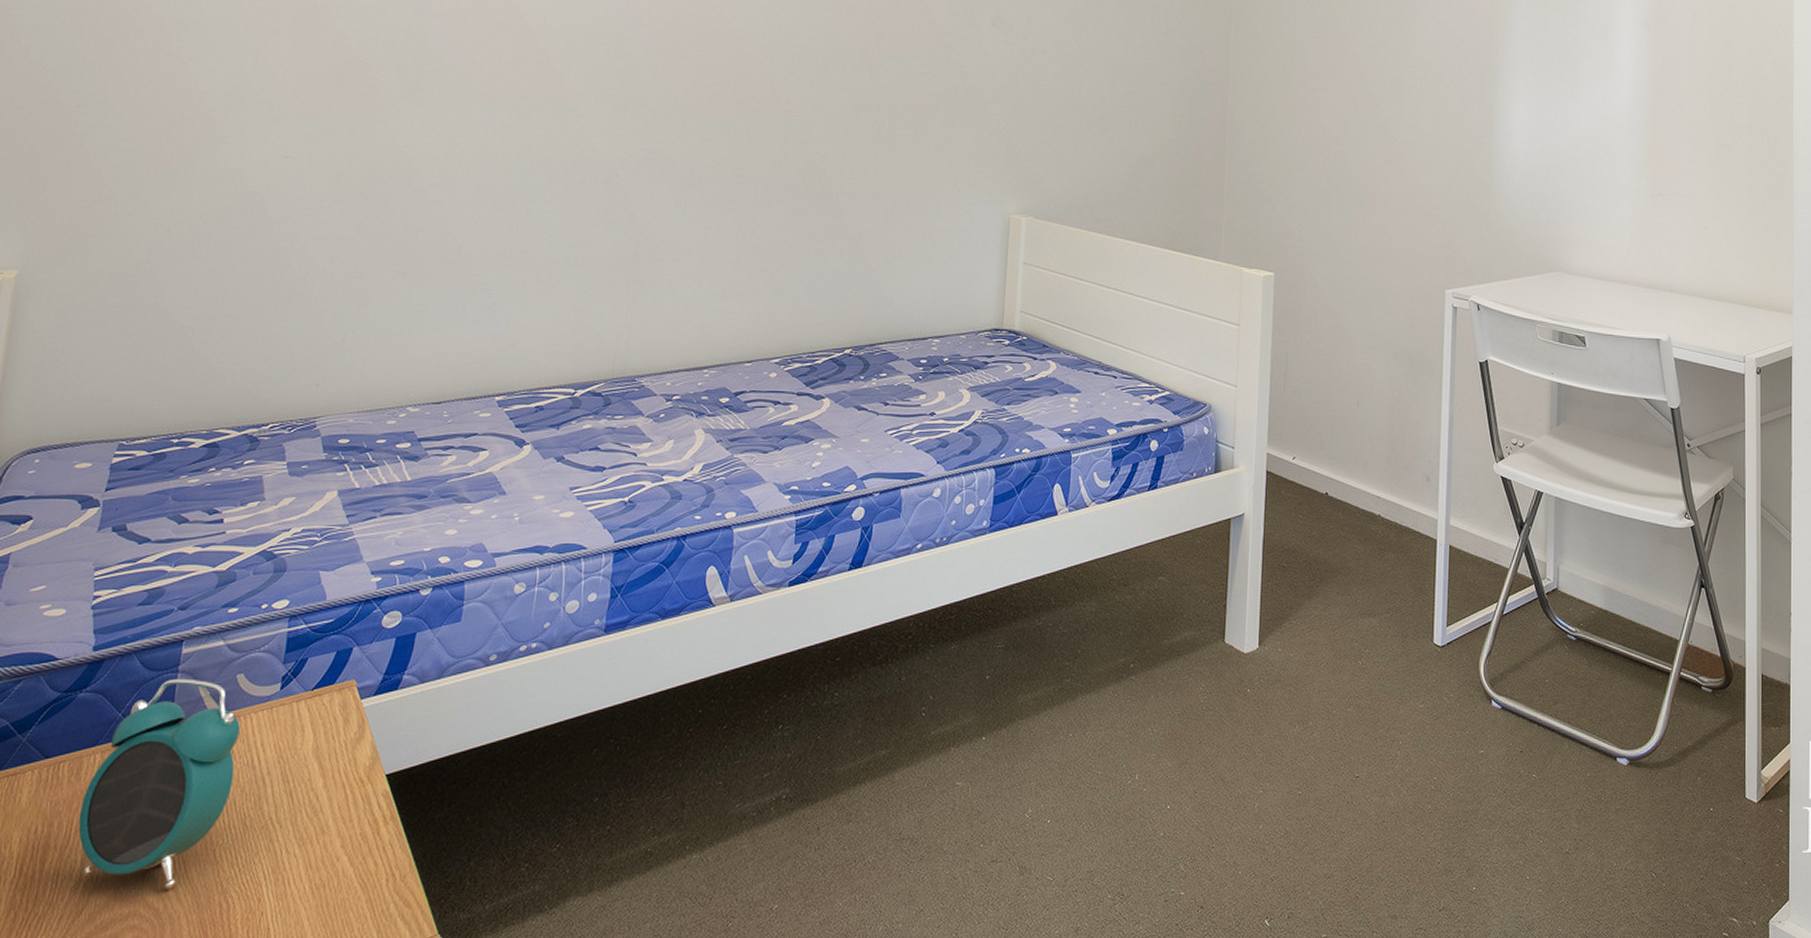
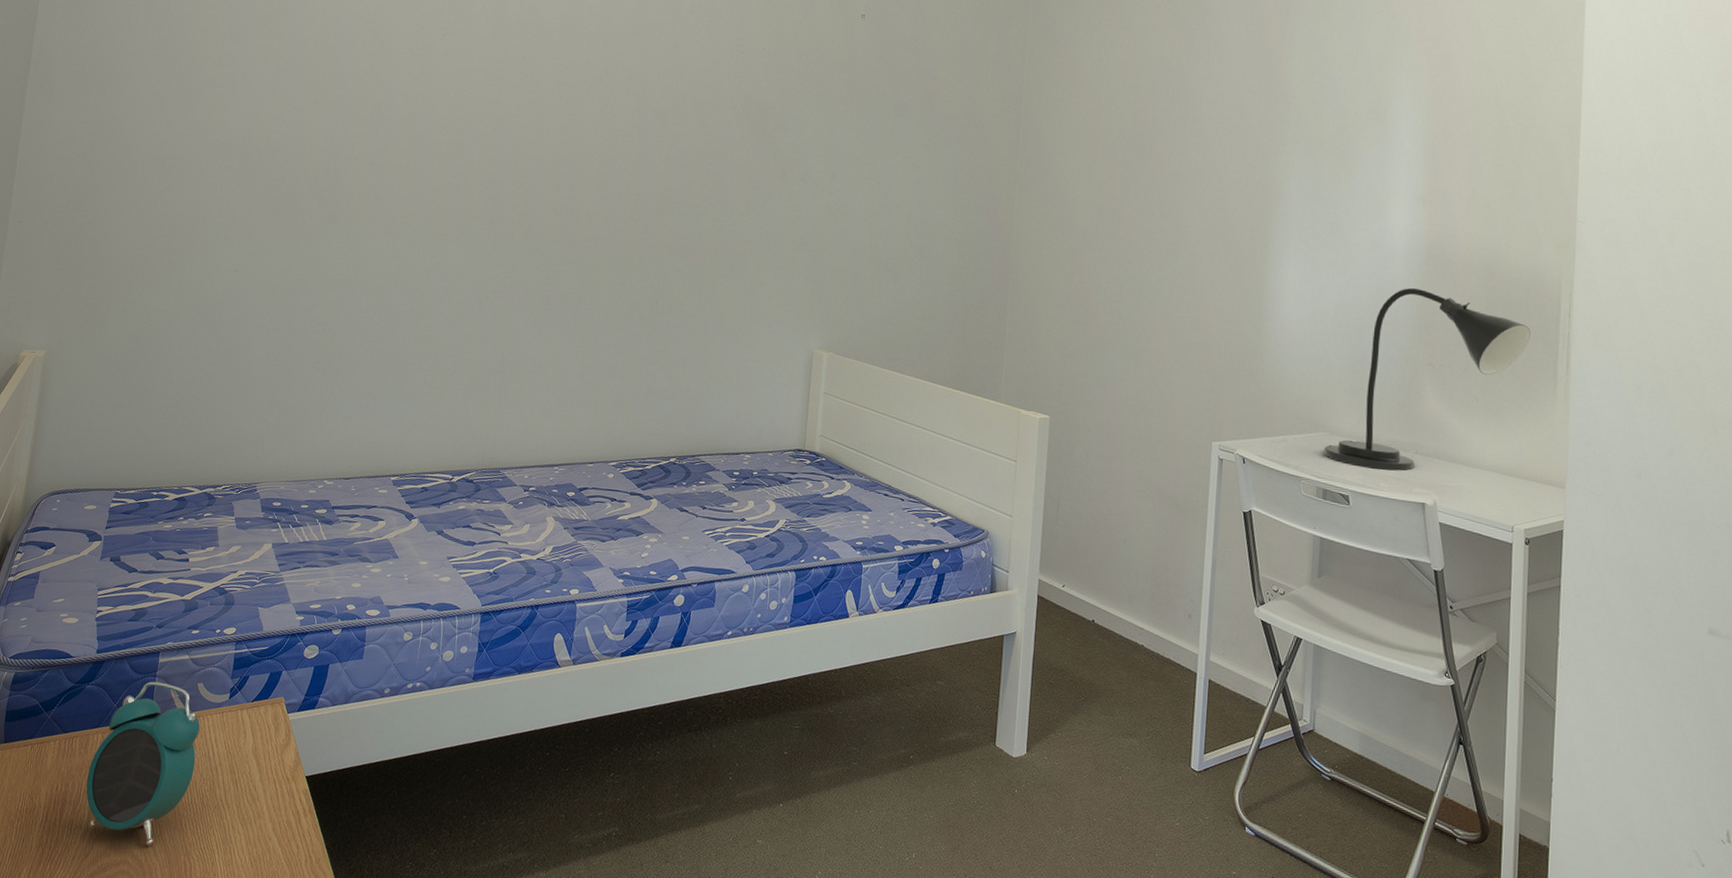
desk lamp: none [1559,116,1754,308] -> present [1324,287,1531,471]

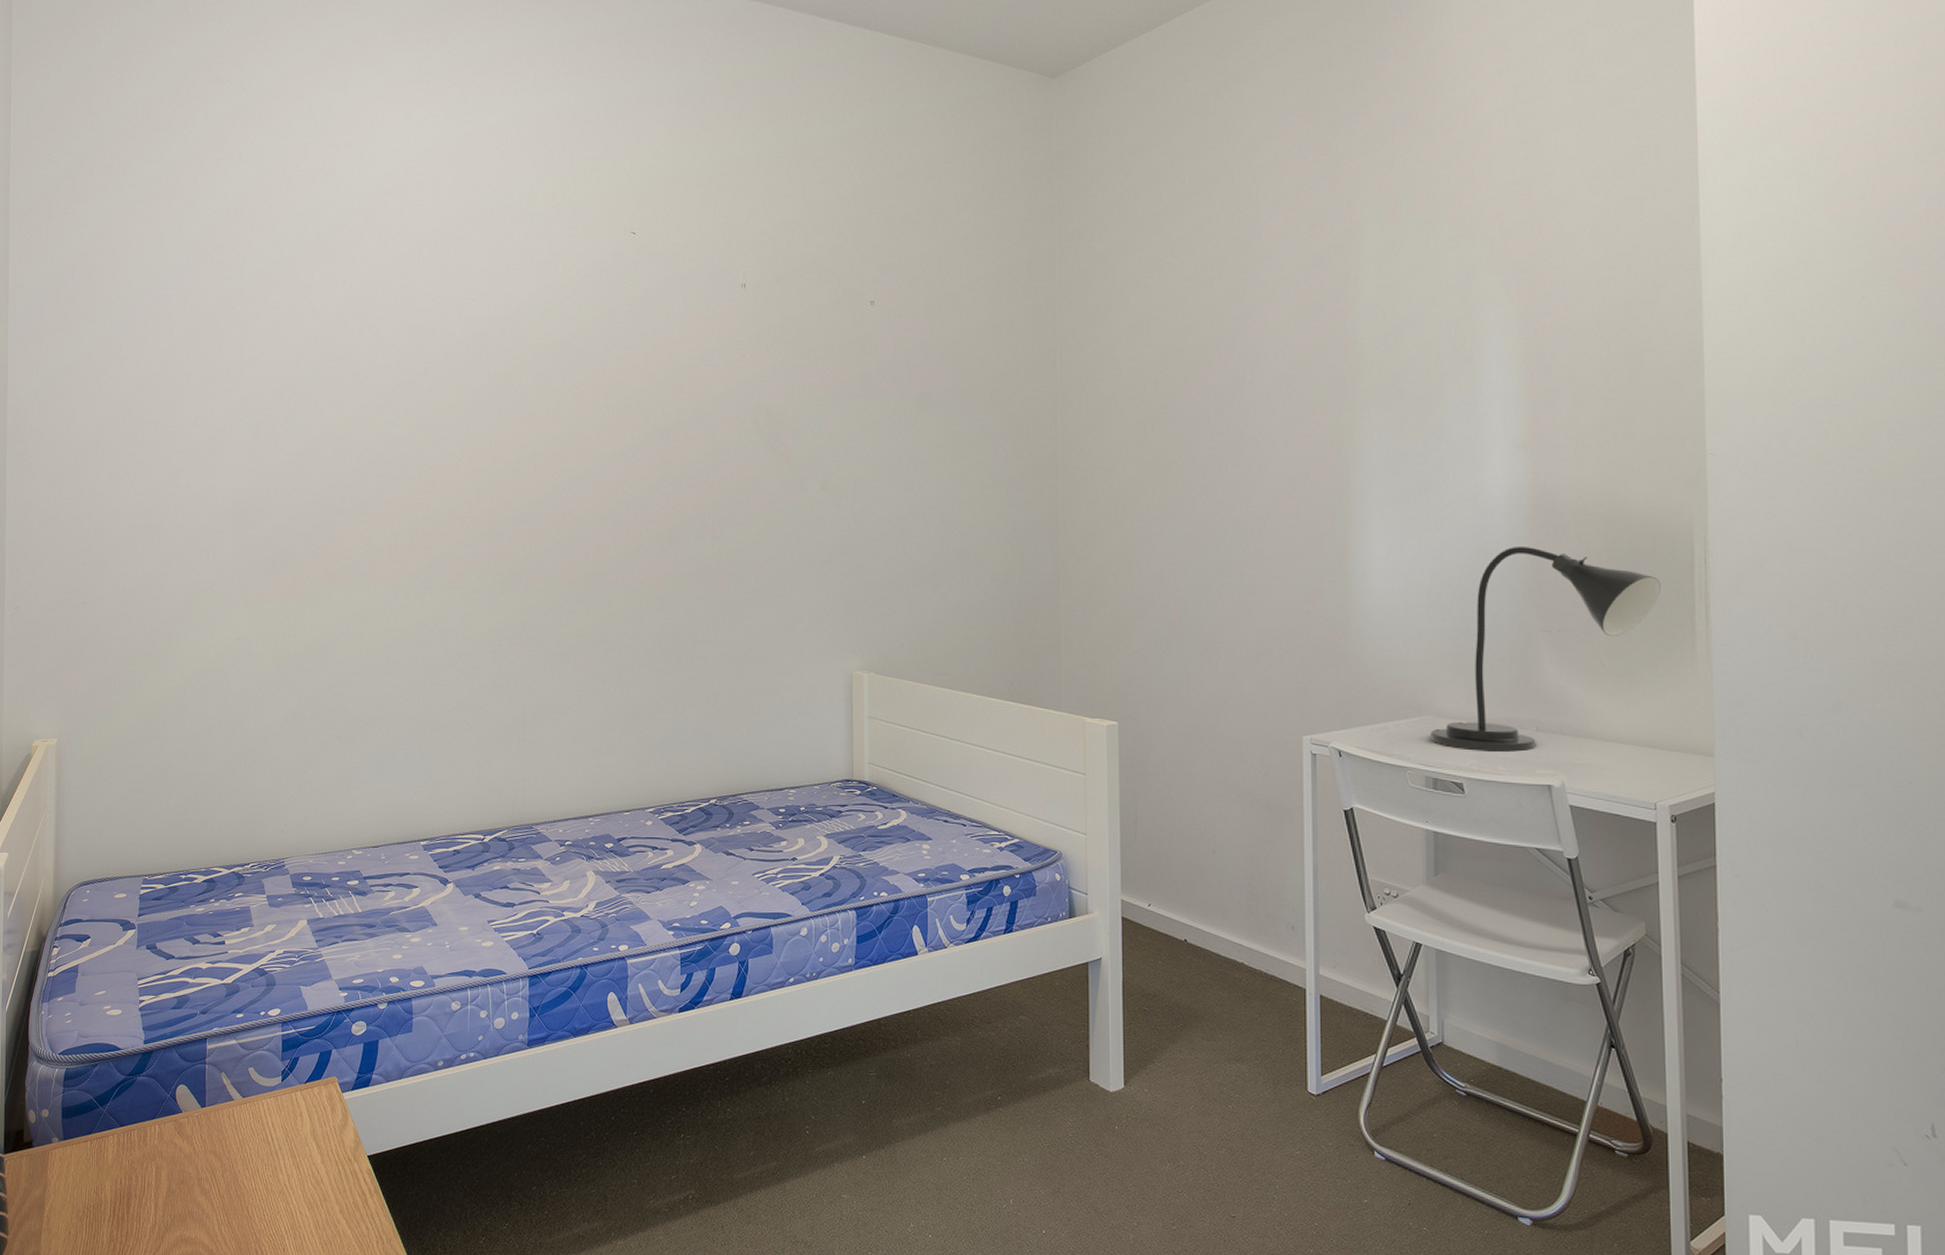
alarm clock: present [86,681,200,846] -> none [150,1068,255,1235]

